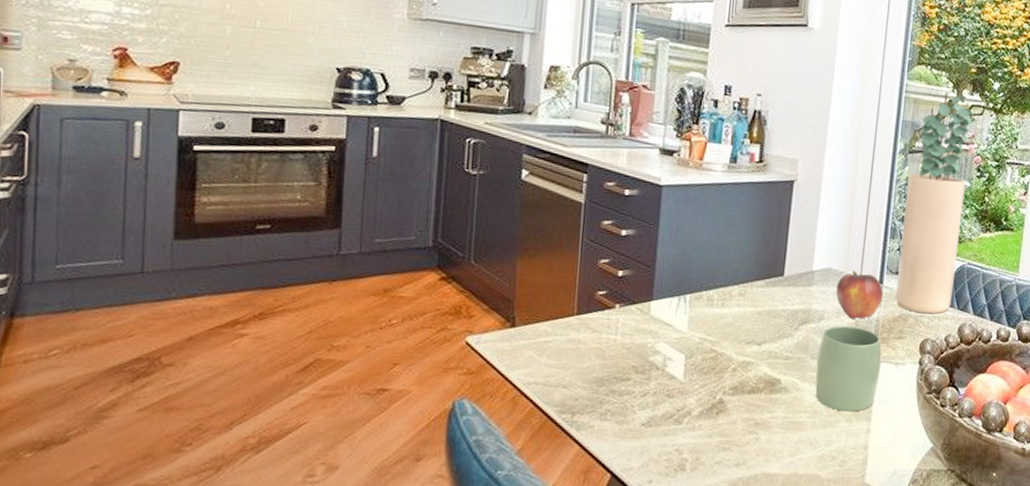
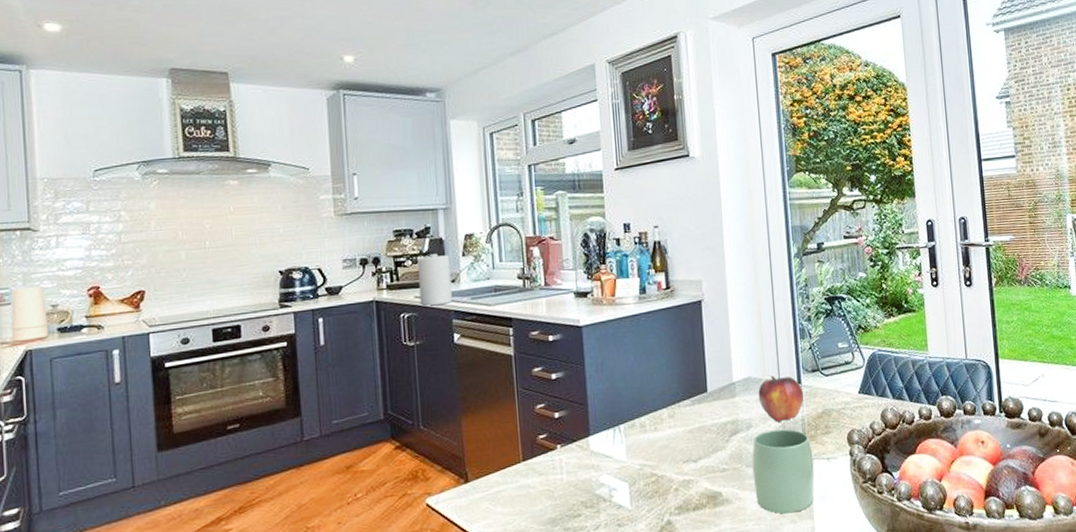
canister: none [19,33,63,96] -> present [11,286,48,343]
paper towel holder: none [490,79,529,137] -> present [417,253,452,307]
vase: present [895,85,973,314] -> none [806,184,870,406]

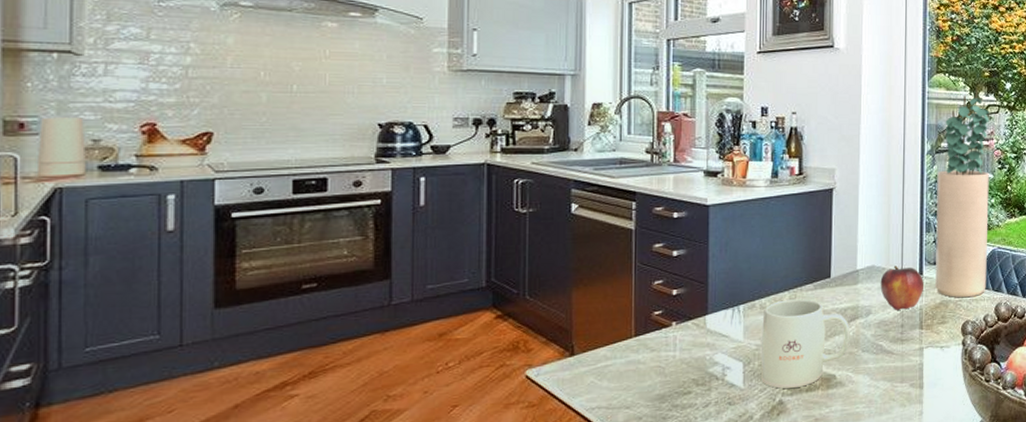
paper towel holder: present [417,253,452,307] -> none [537,120,573,174]
mug: none [643,415,733,509] -> present [760,299,850,389]
mug: present [751,429,815,514] -> none [868,317,927,398]
vase: none [806,184,870,406] -> present [935,88,990,298]

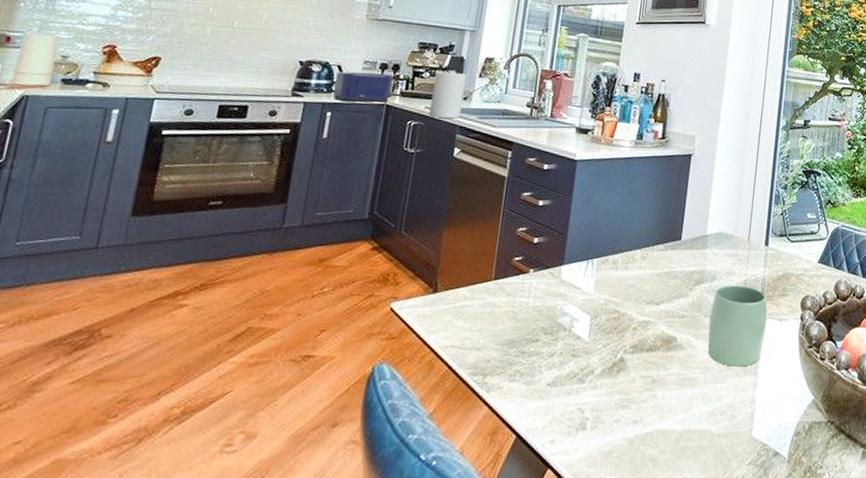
toaster: none [424,130,491,165] -> present [333,71,394,103]
paper towel holder: none [537,120,573,174] -> present [429,70,467,119]
mug: present [760,299,850,389] -> none [606,258,695,347]
mug: none [868,317,927,398] -> present [707,285,768,367]
fruit: present [880,266,923,310] -> none [727,234,768,279]
vase: present [935,88,990,298] -> none [779,71,844,273]

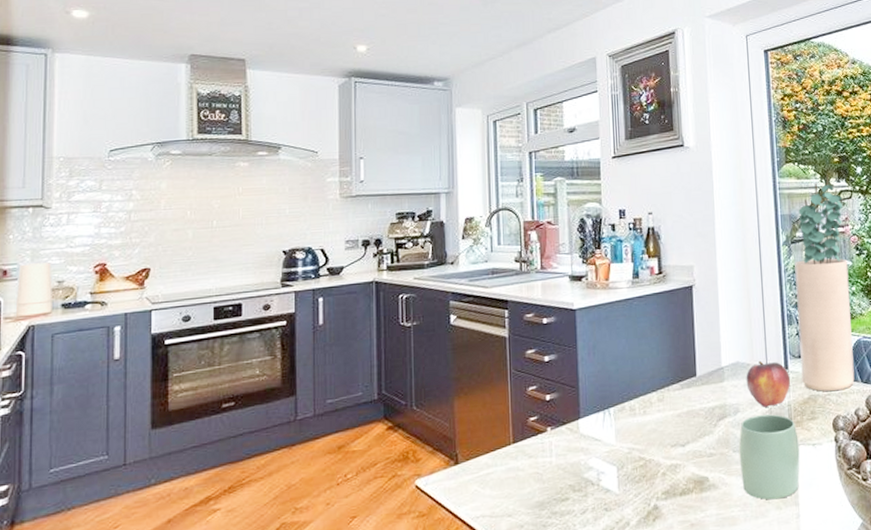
toaster: present [333,71,394,103] -> none [321,250,379,285]
paper towel holder: present [429,70,467,119] -> none [418,236,450,288]
fruit: none [727,234,768,279] -> present [746,361,790,407]
vase: none [779,71,844,273] -> present [794,175,855,392]

